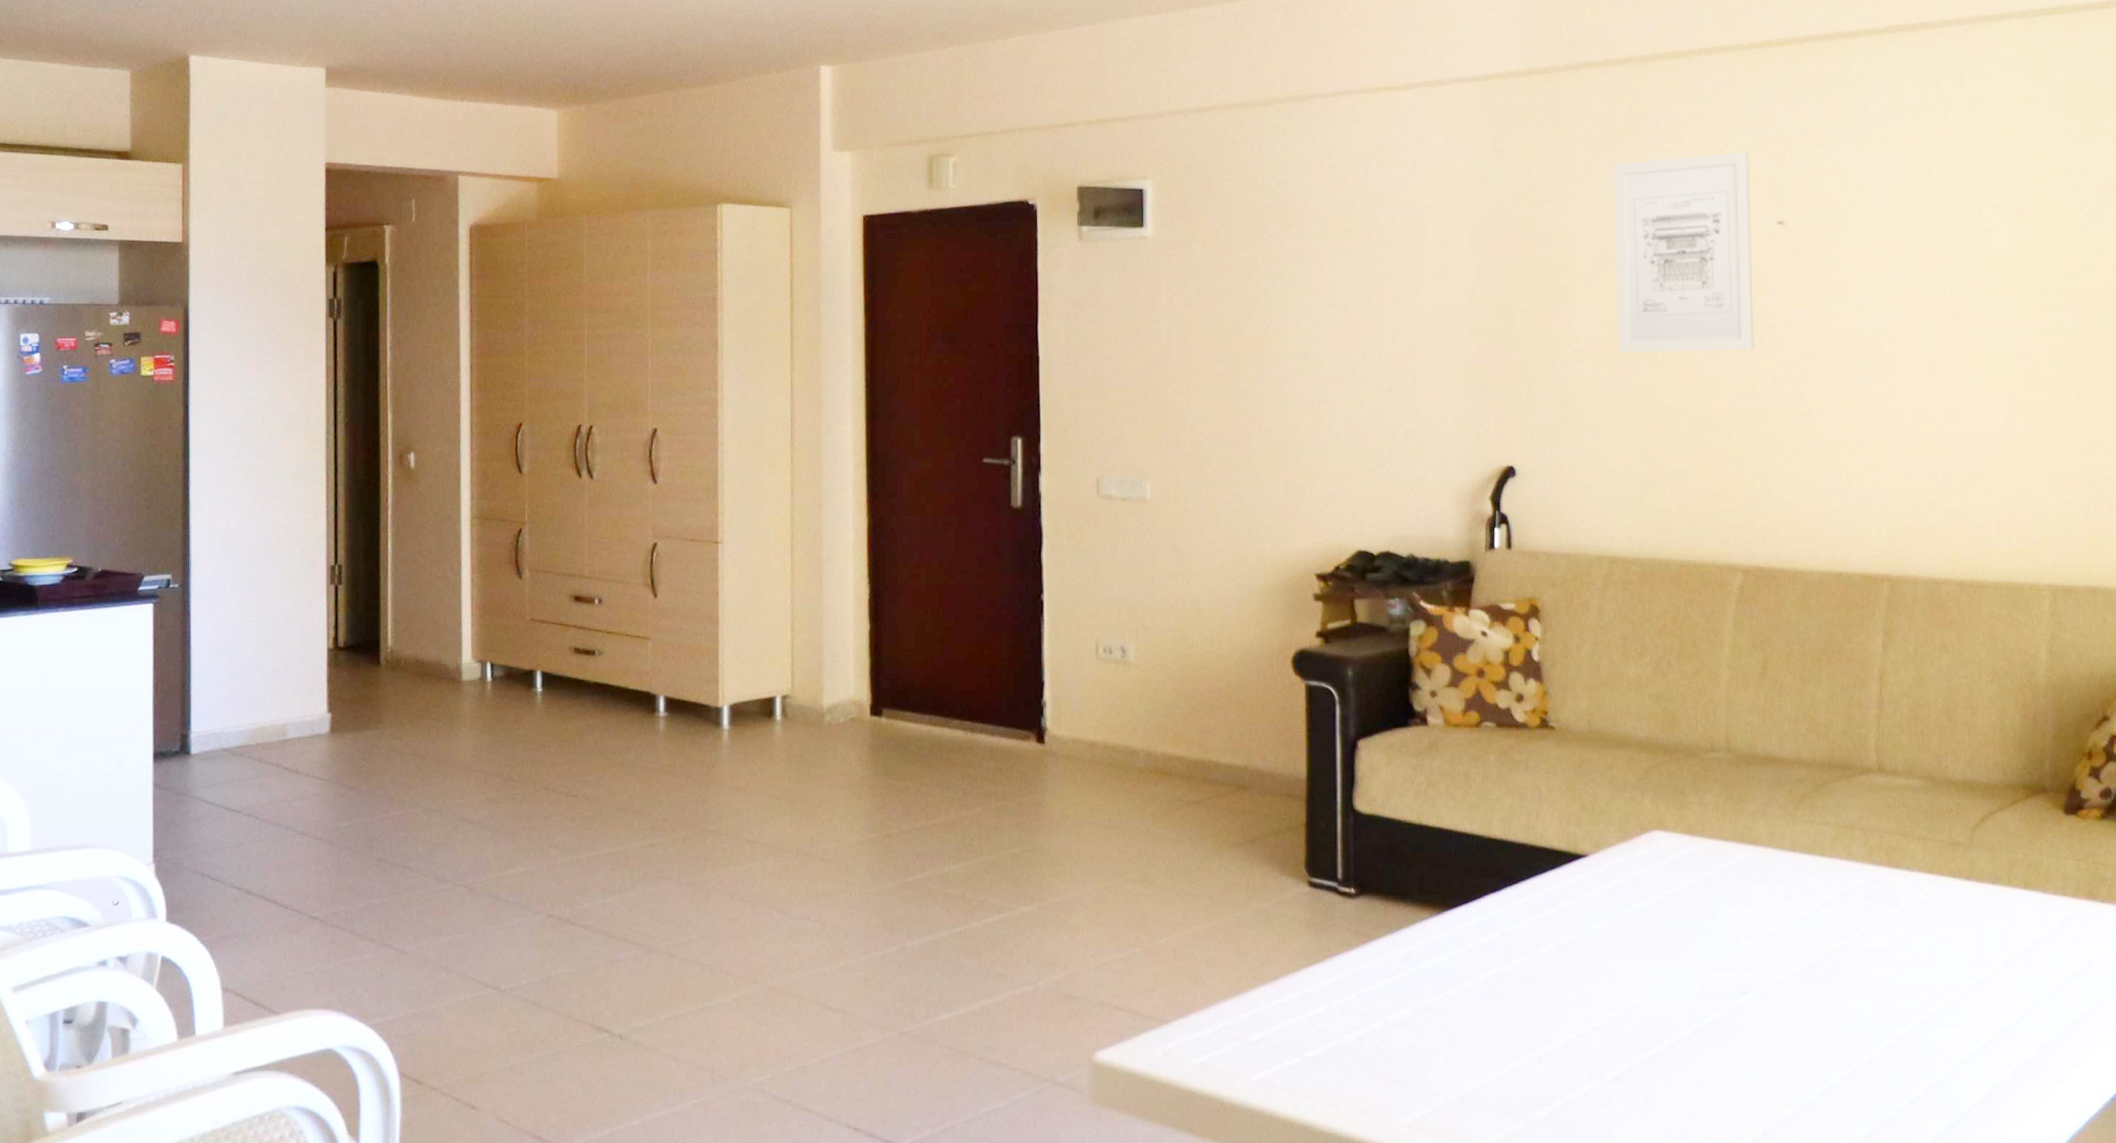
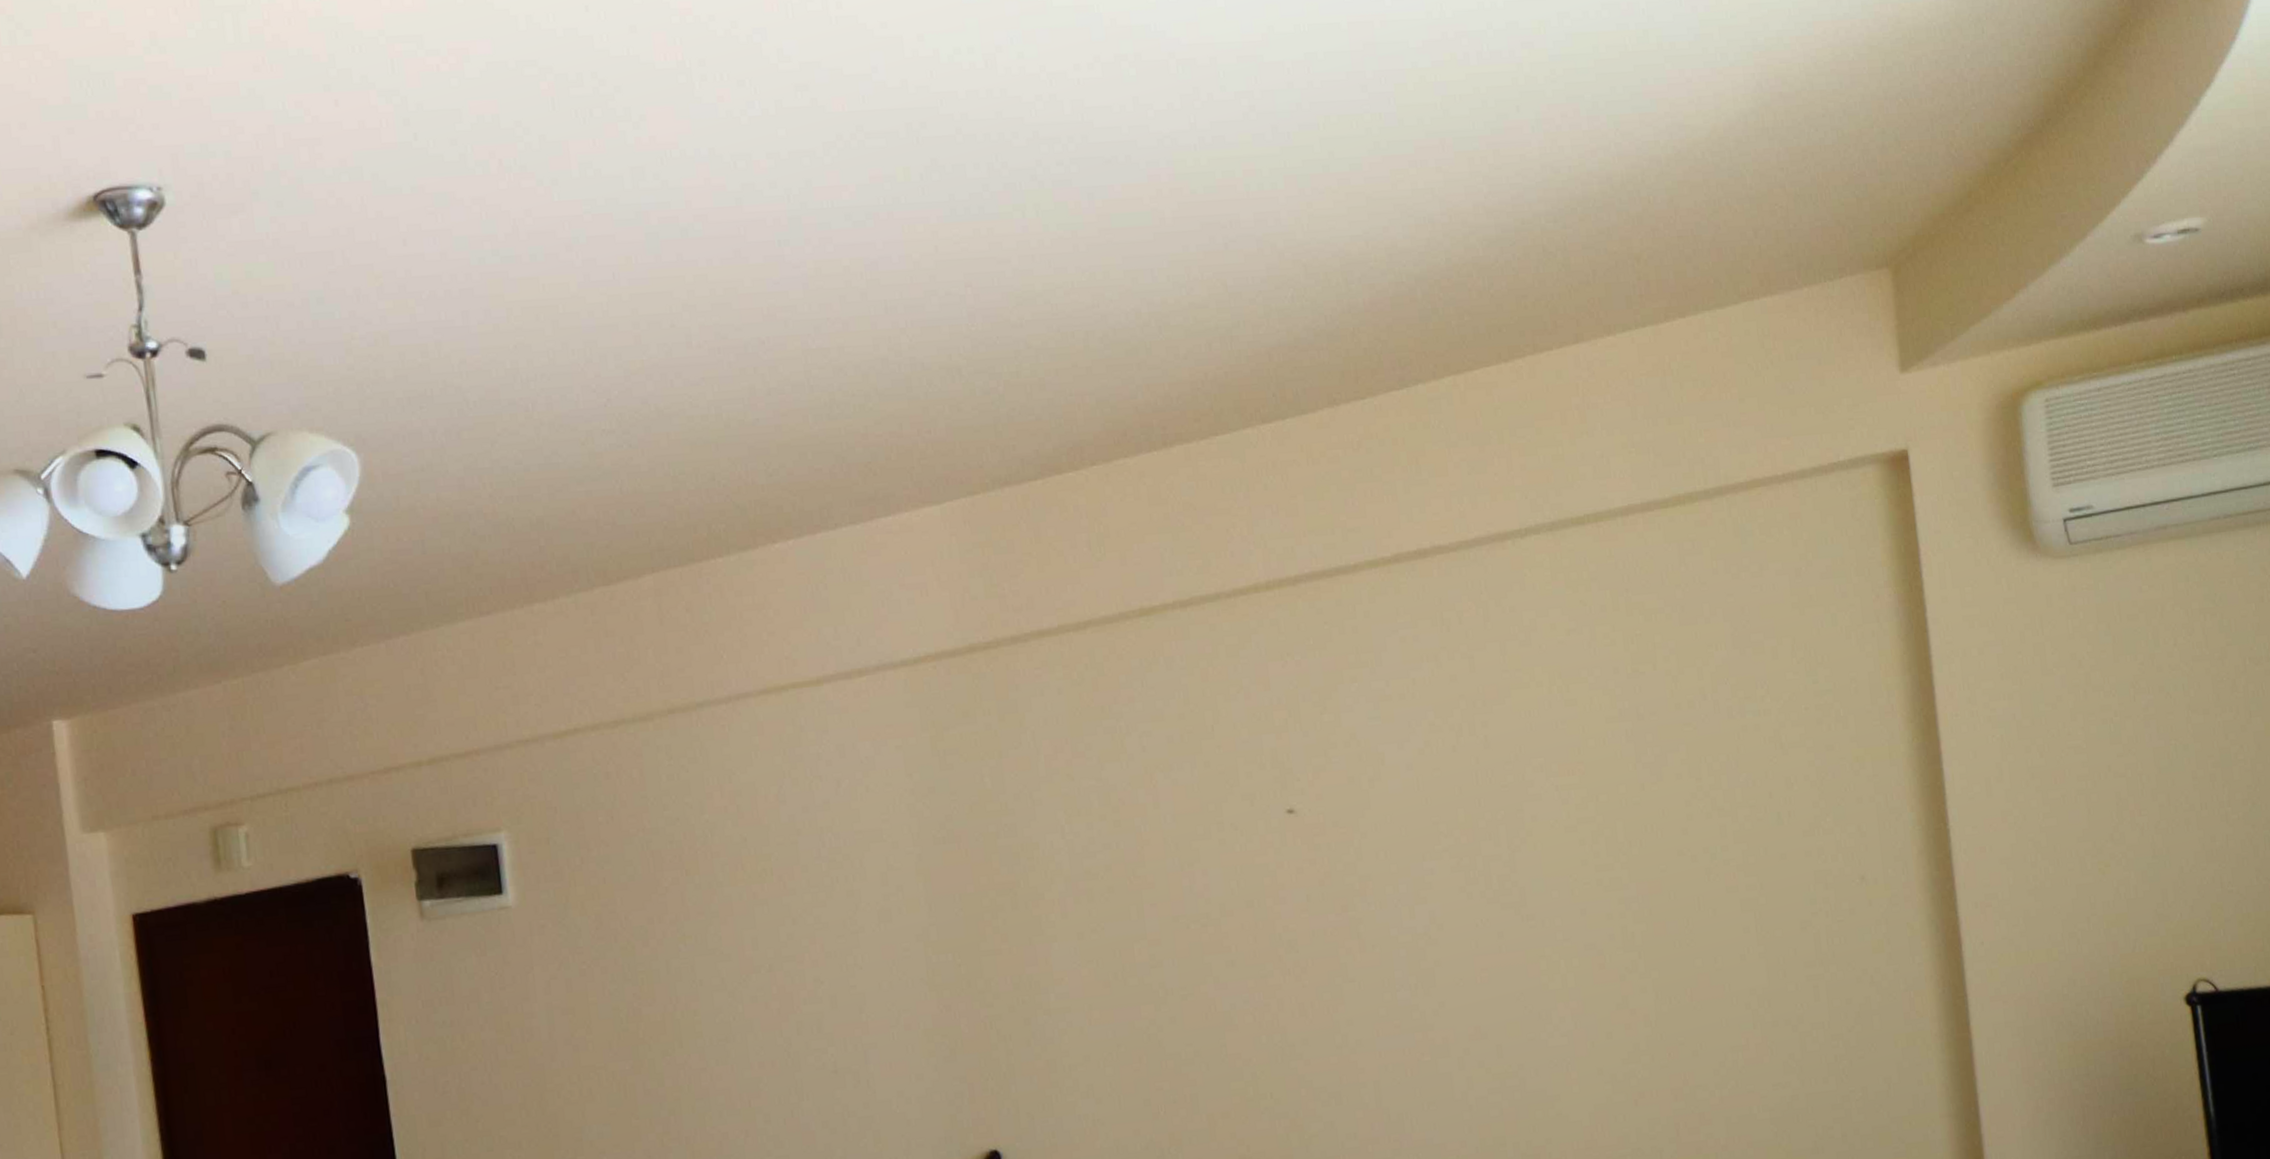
wall art: present [1613,152,1755,353] -> none [1083,726,1274,994]

